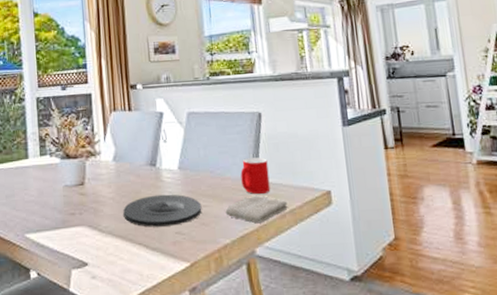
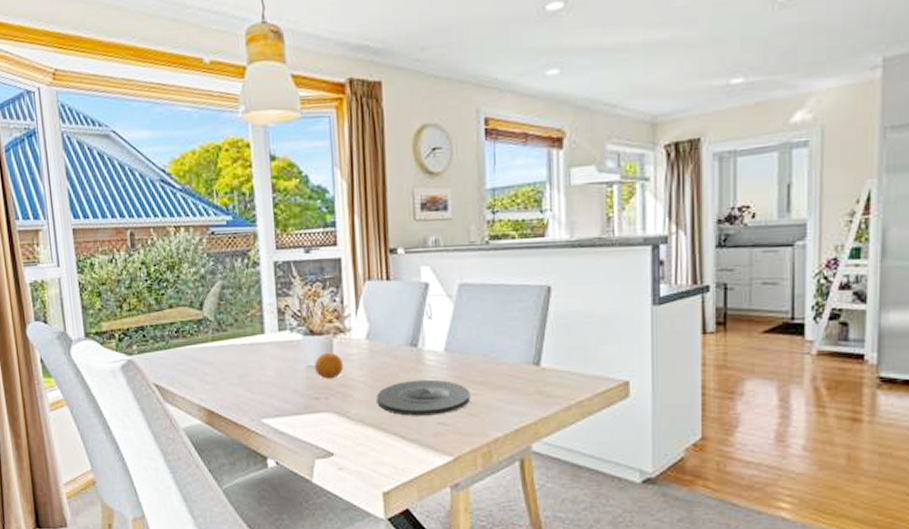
fruit: none [70,173,95,197] -> present [314,352,344,379]
washcloth: present [225,195,288,224] -> none [498,383,575,416]
cup: present [240,157,271,194] -> none [520,340,555,382]

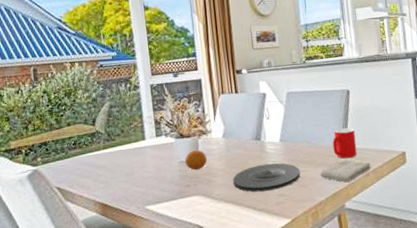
washcloth: none [498,383,575,416] -> present [320,159,371,183]
cup: none [520,340,555,382] -> present [332,128,357,159]

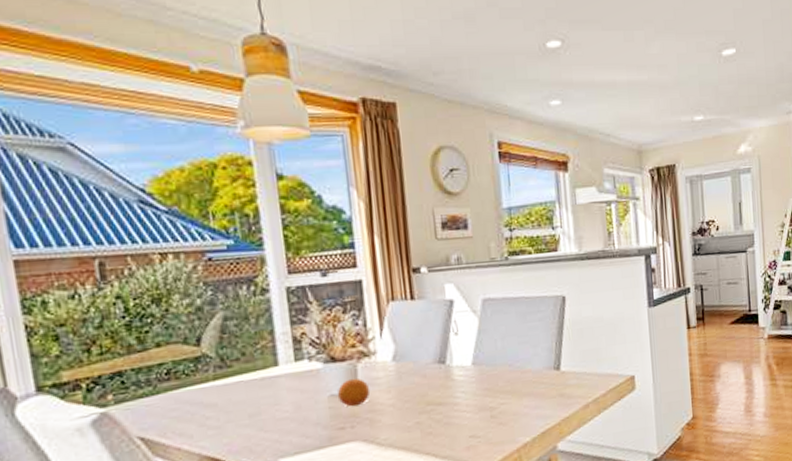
plate: present [233,163,301,192] -> none [406,393,500,434]
washcloth: present [320,159,371,183] -> none [525,386,592,417]
cup: present [332,128,357,159] -> none [542,345,574,386]

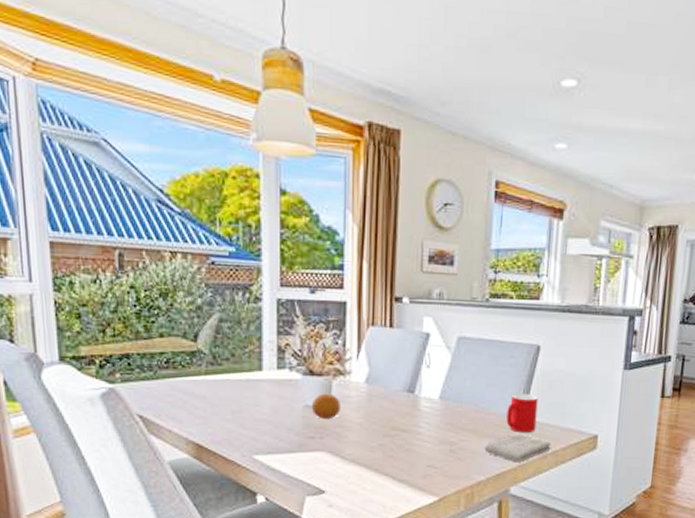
washcloth: none [525,386,592,417] -> present [484,433,551,463]
cup: none [542,345,574,386] -> present [506,394,538,432]

